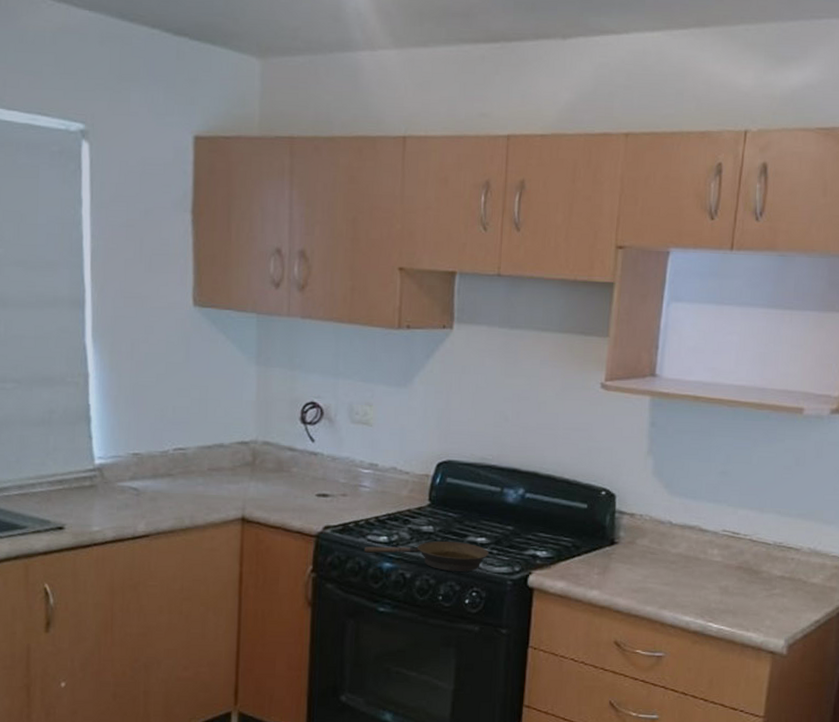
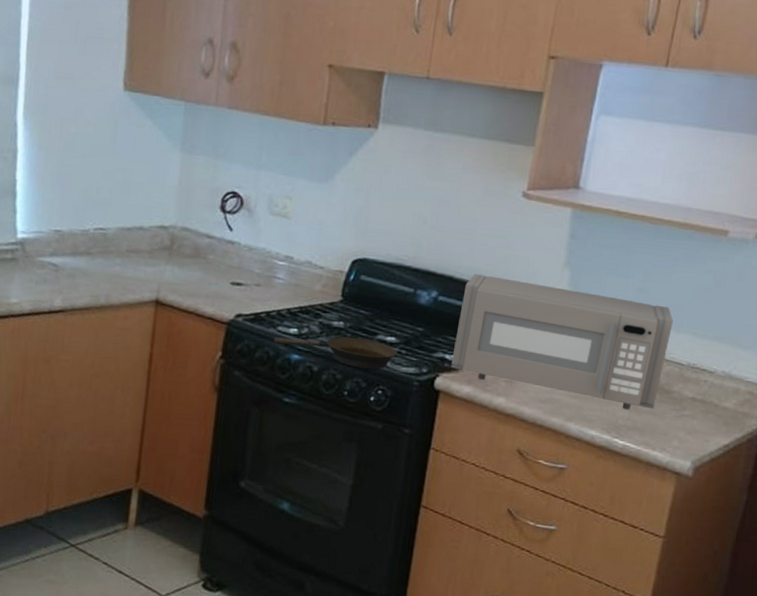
microwave: none [543,468,757,593] -> present [451,274,673,410]

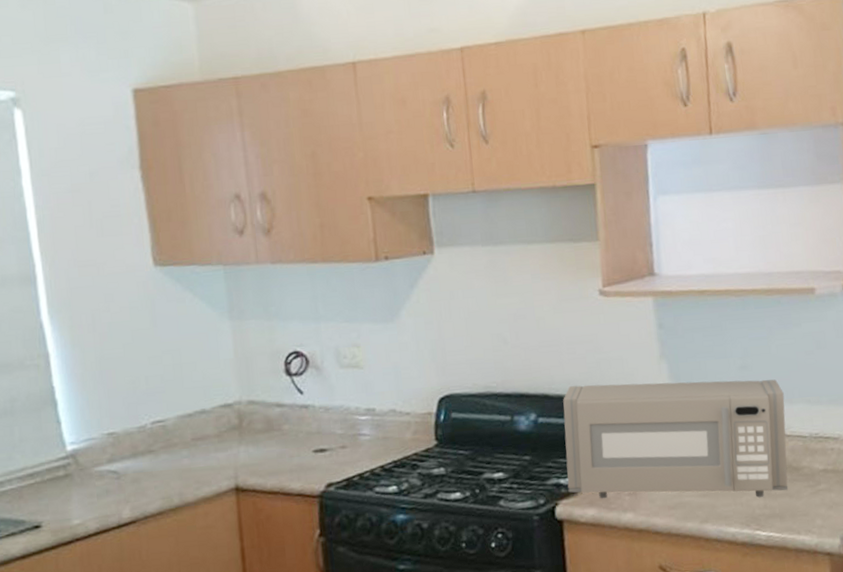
frying pan: present [273,337,397,370] -> none [373,480,509,515]

